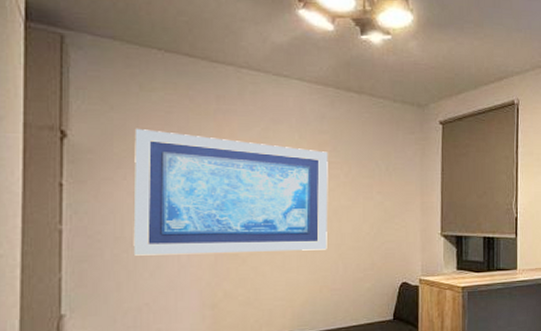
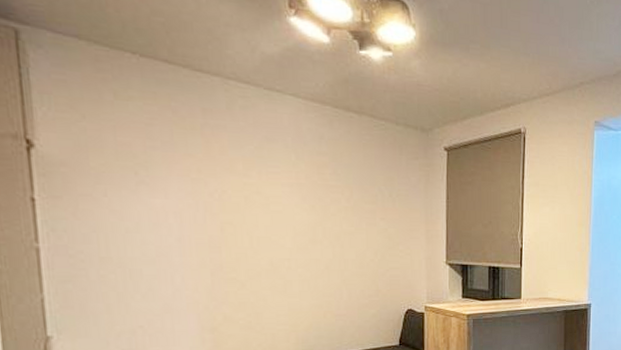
wall art: present [133,129,328,256] -> none [112,142,330,277]

